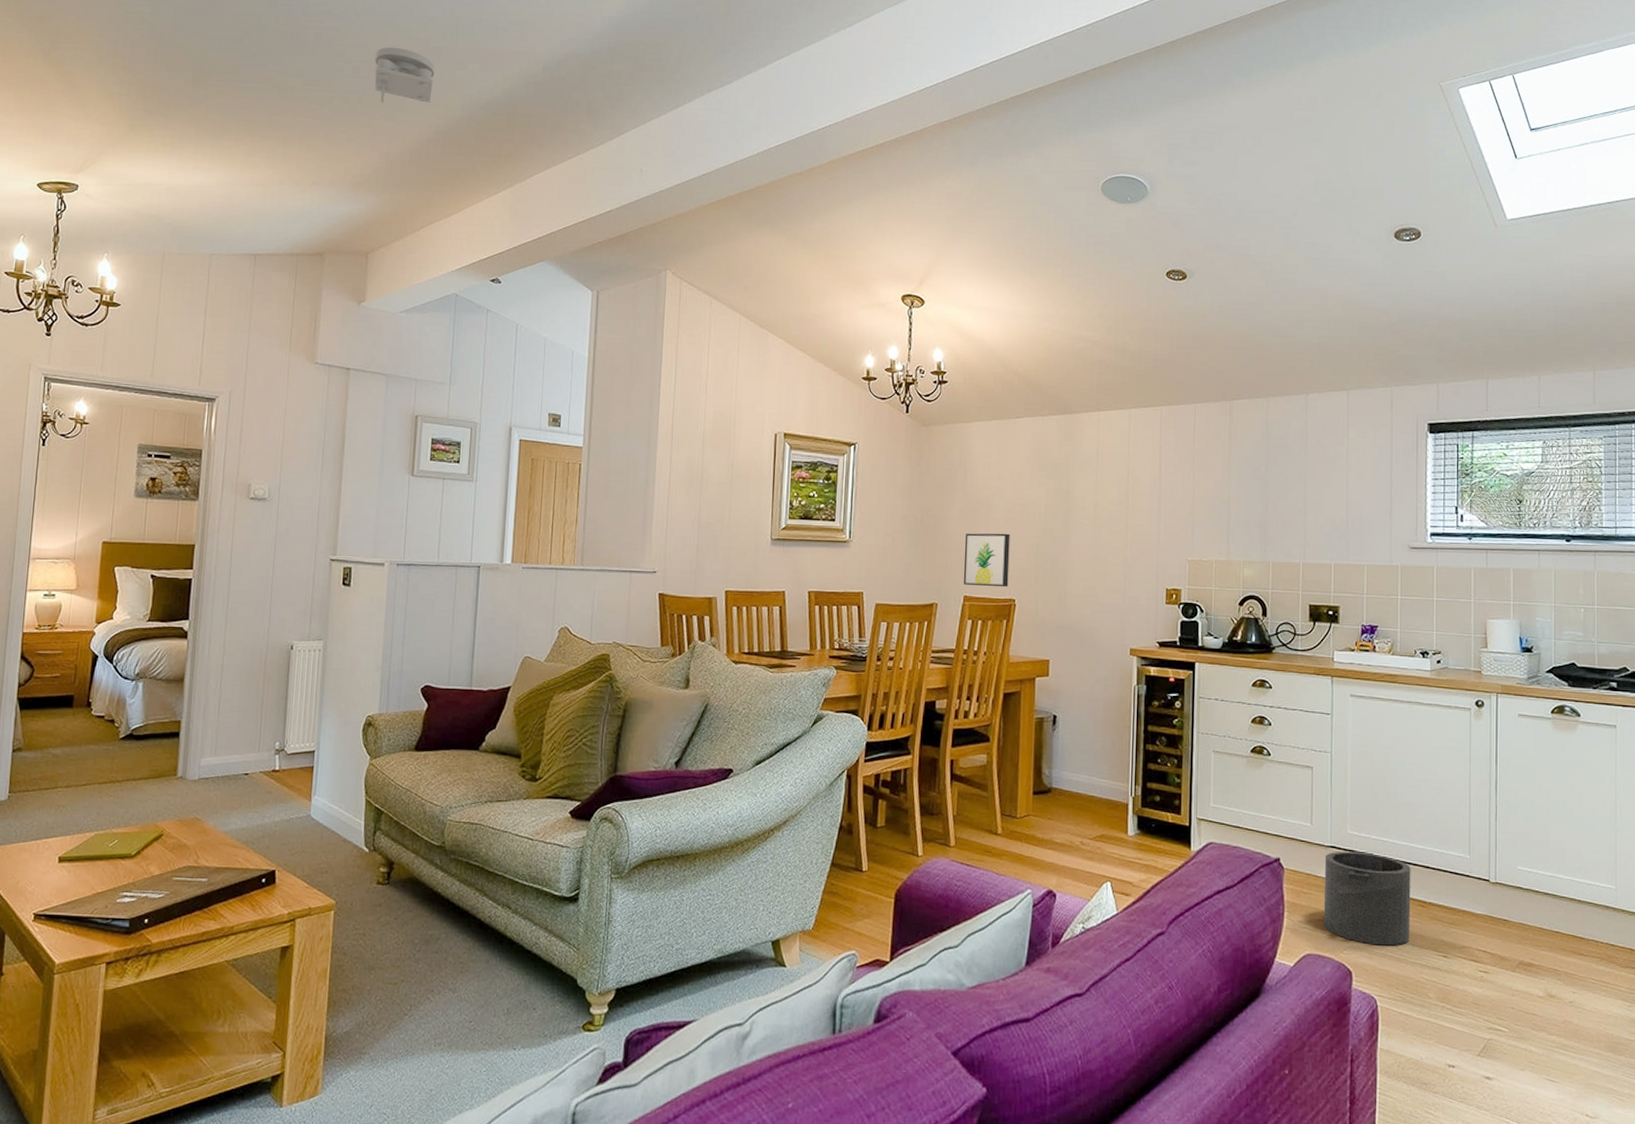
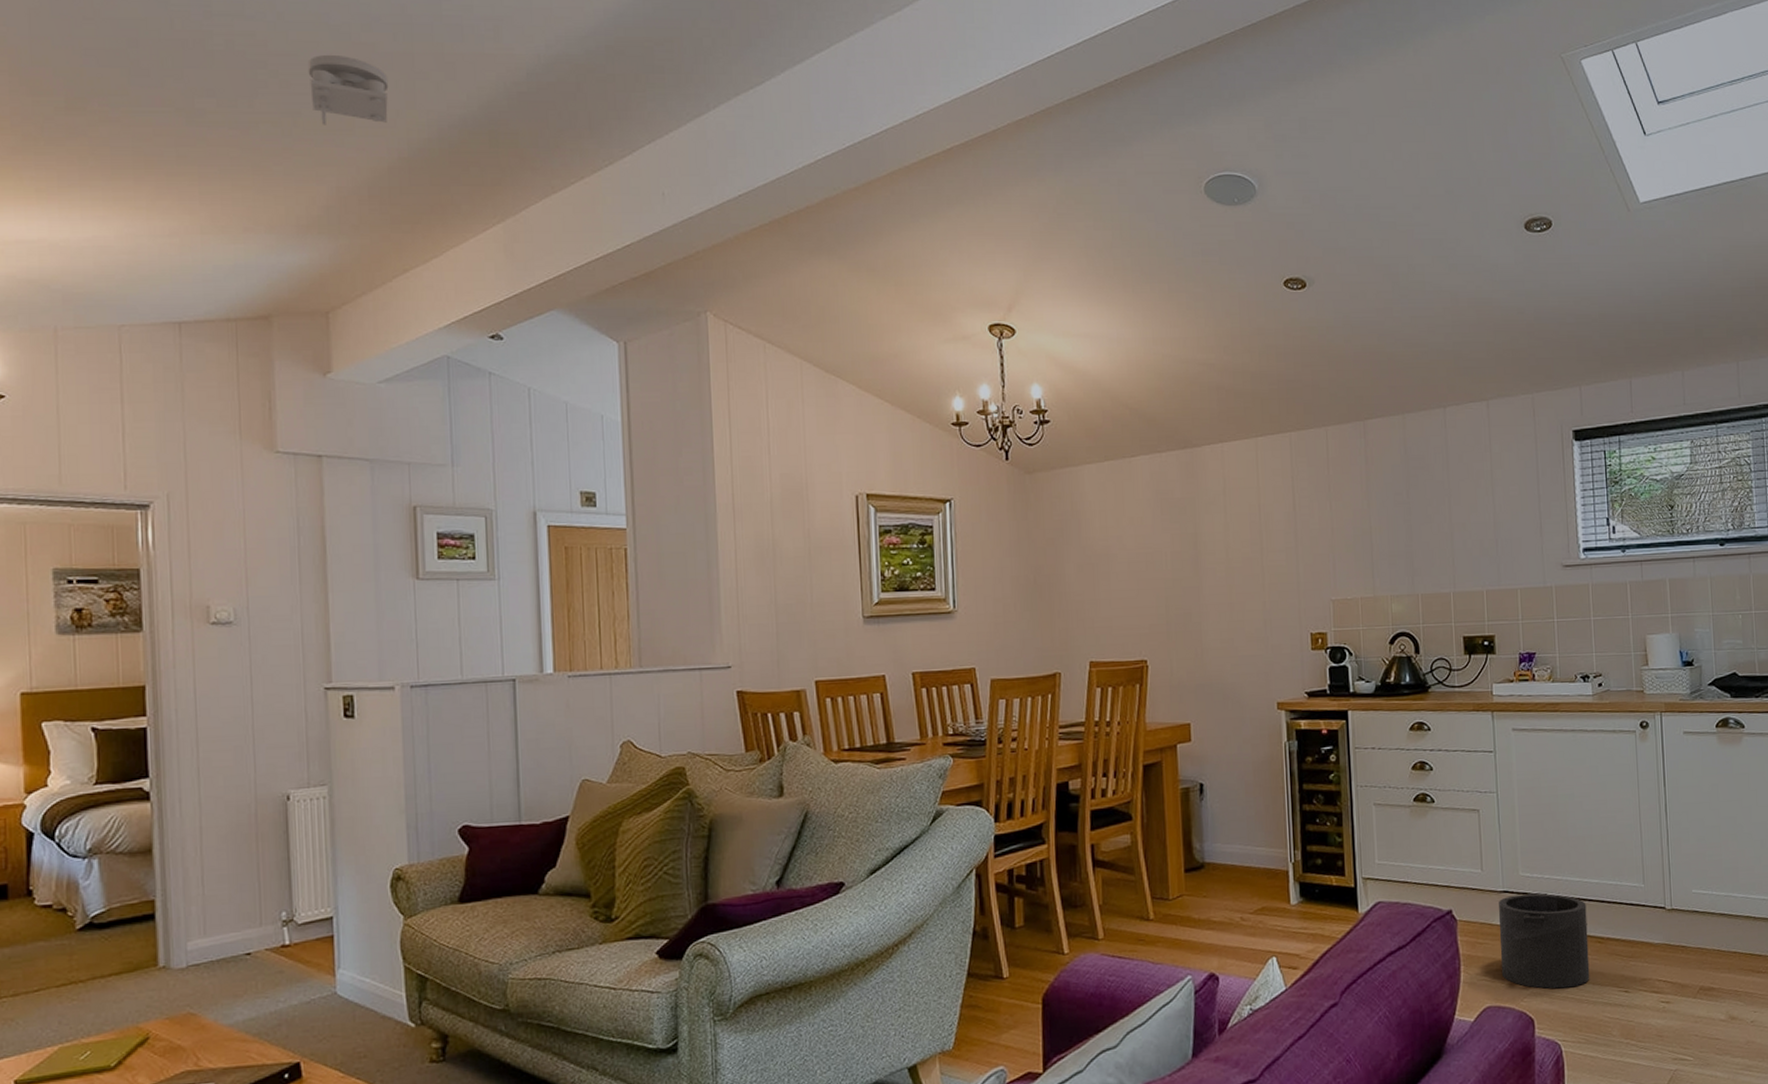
wall art: present [963,533,1010,588] -> none [1085,587,1138,649]

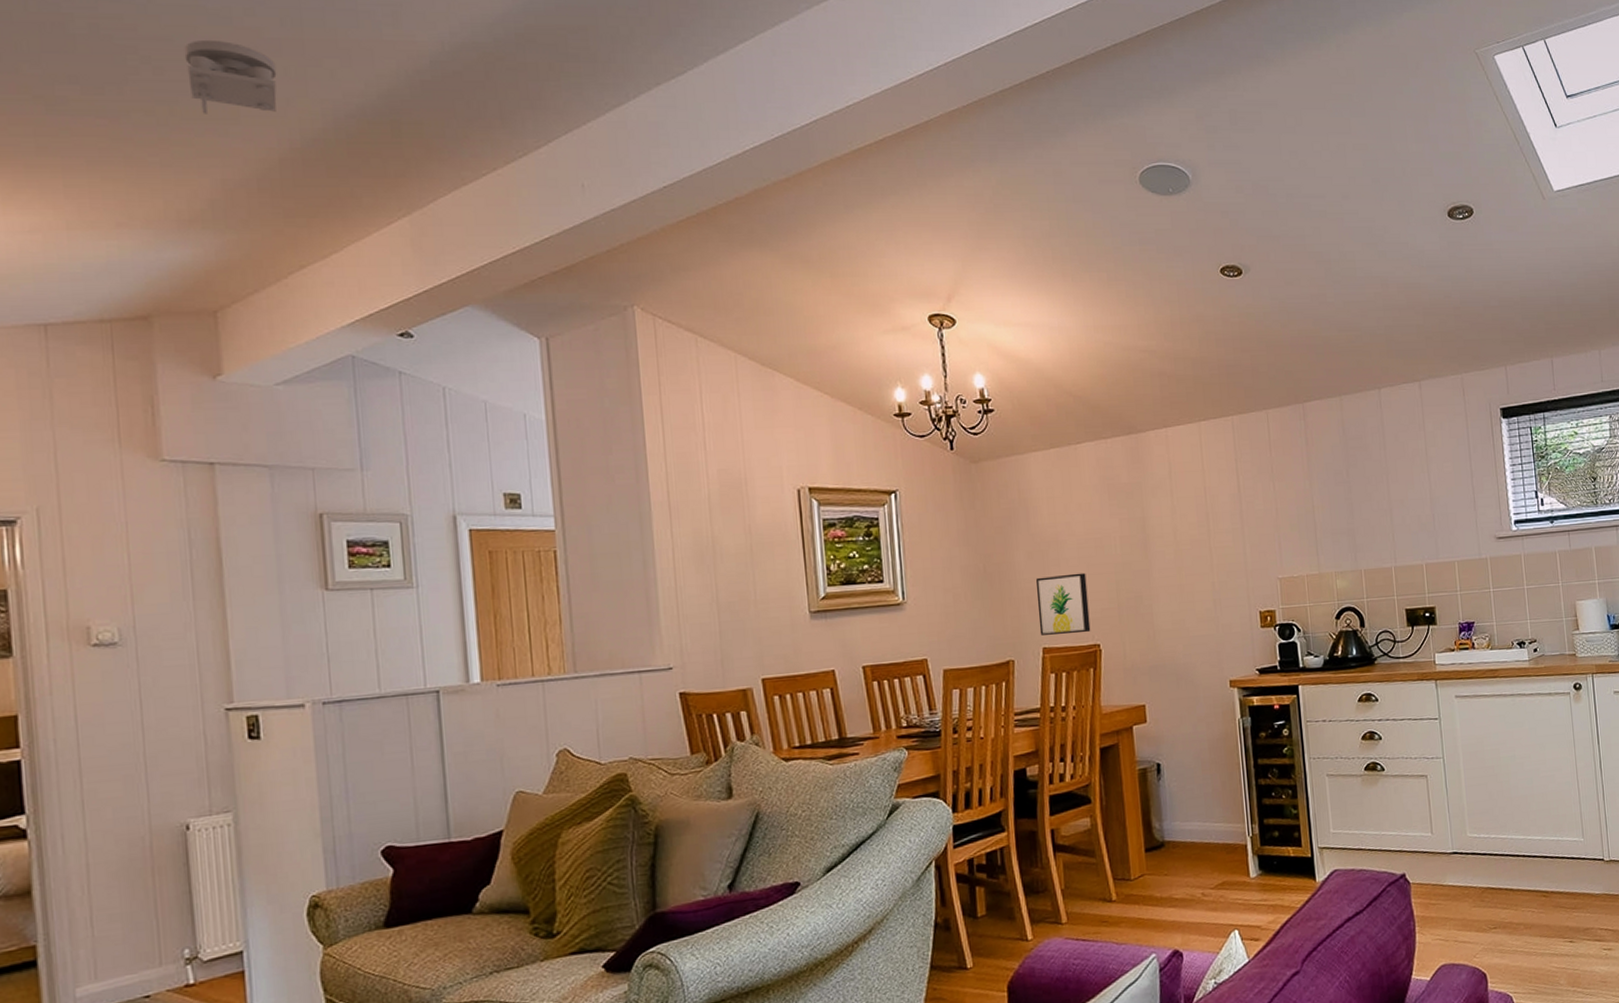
wall art: none [1085,587,1138,649] -> present [1035,573,1091,635]
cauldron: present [1499,892,1590,989] -> none [1449,851,1537,944]

